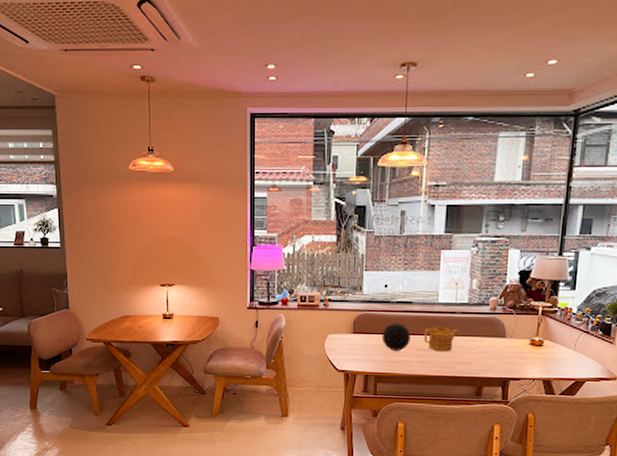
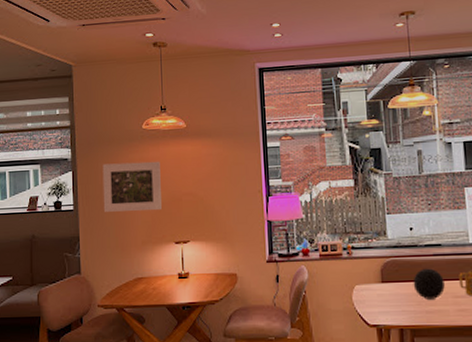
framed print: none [88,203,148,253] -> present [102,161,162,212]

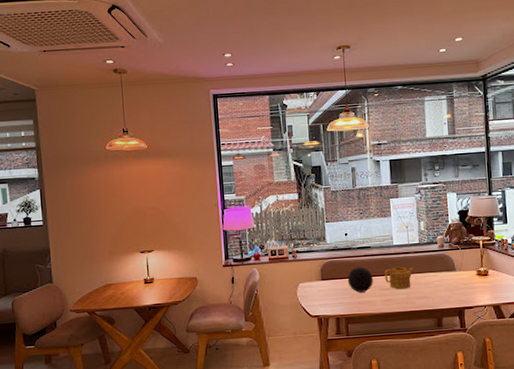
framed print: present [102,161,162,212] -> none [69,179,127,226]

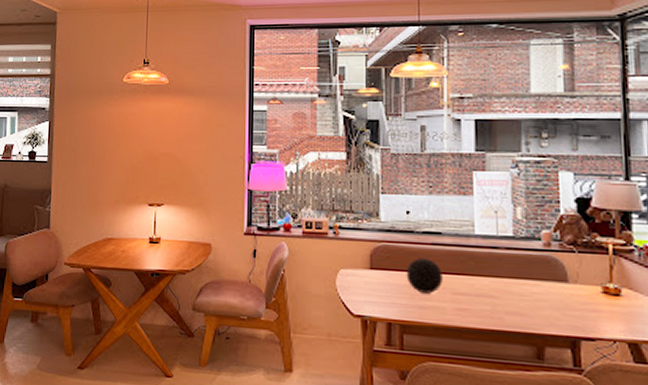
teapot: present [384,266,415,290] -> none [460,264,505,298]

